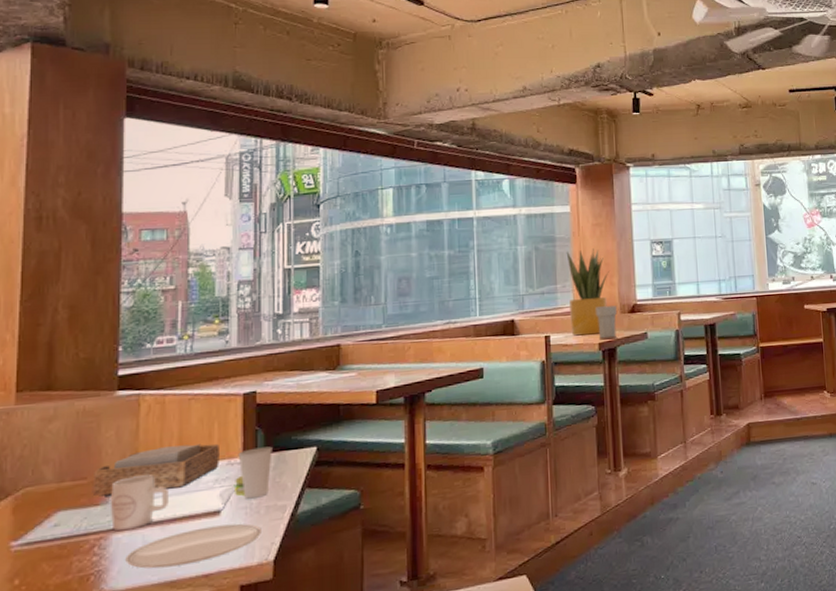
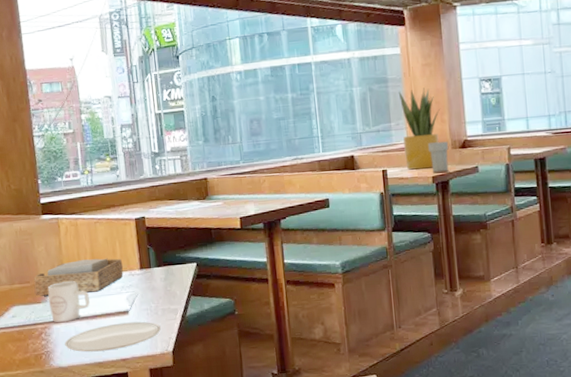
cup: present [233,446,272,499] -> none [136,262,163,303]

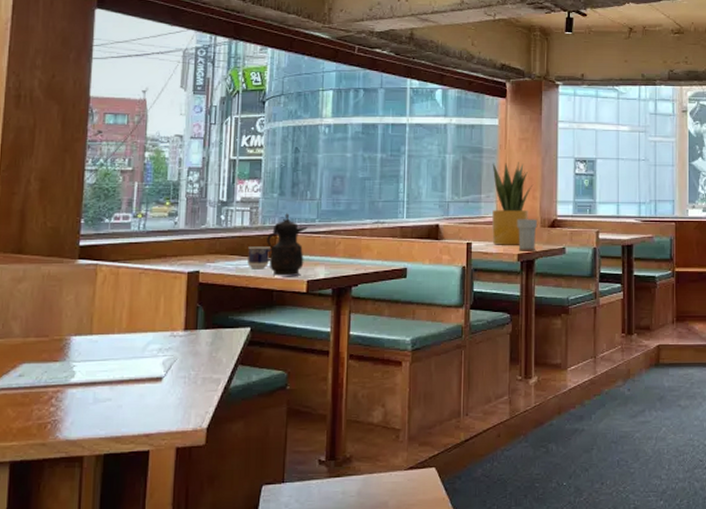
napkin holder: present [34,258,124,297] -> none [52,314,165,354]
mug: present [47,281,90,323] -> none [67,338,118,387]
plate: present [64,321,161,352] -> none [78,391,197,424]
cup: none [184,189,206,212] -> present [248,246,272,270]
coffeepot: none [199,158,235,216] -> present [267,213,308,276]

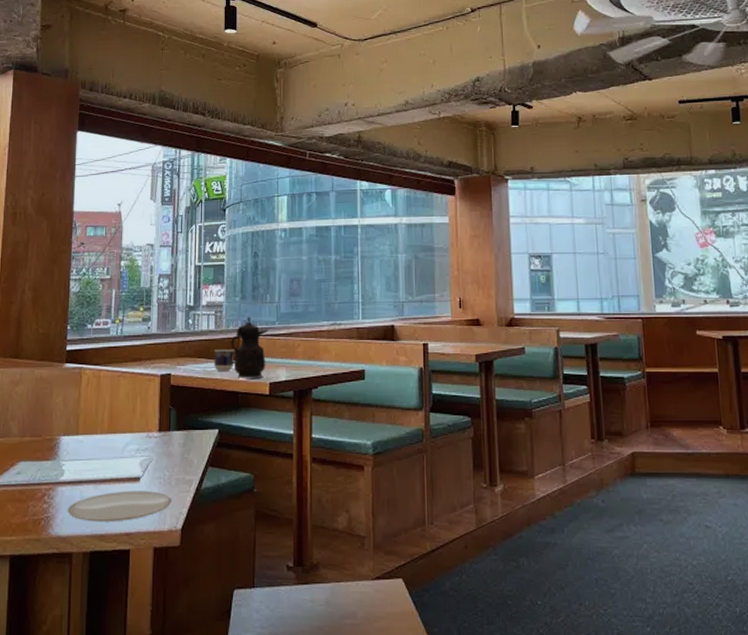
plate: none [78,391,197,424] -> present [67,491,172,522]
planter: present [492,162,532,245] -> none [444,259,487,346]
cup: present [517,219,537,251] -> none [473,318,494,352]

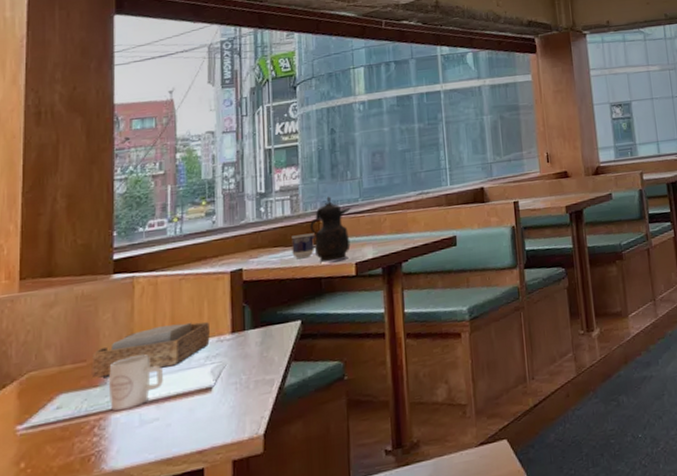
napkin holder: none [45,416,142,453] -> present [91,321,211,379]
mug: none [58,439,101,485] -> present [109,354,163,412]
plate: present [67,491,172,522] -> none [124,398,251,447]

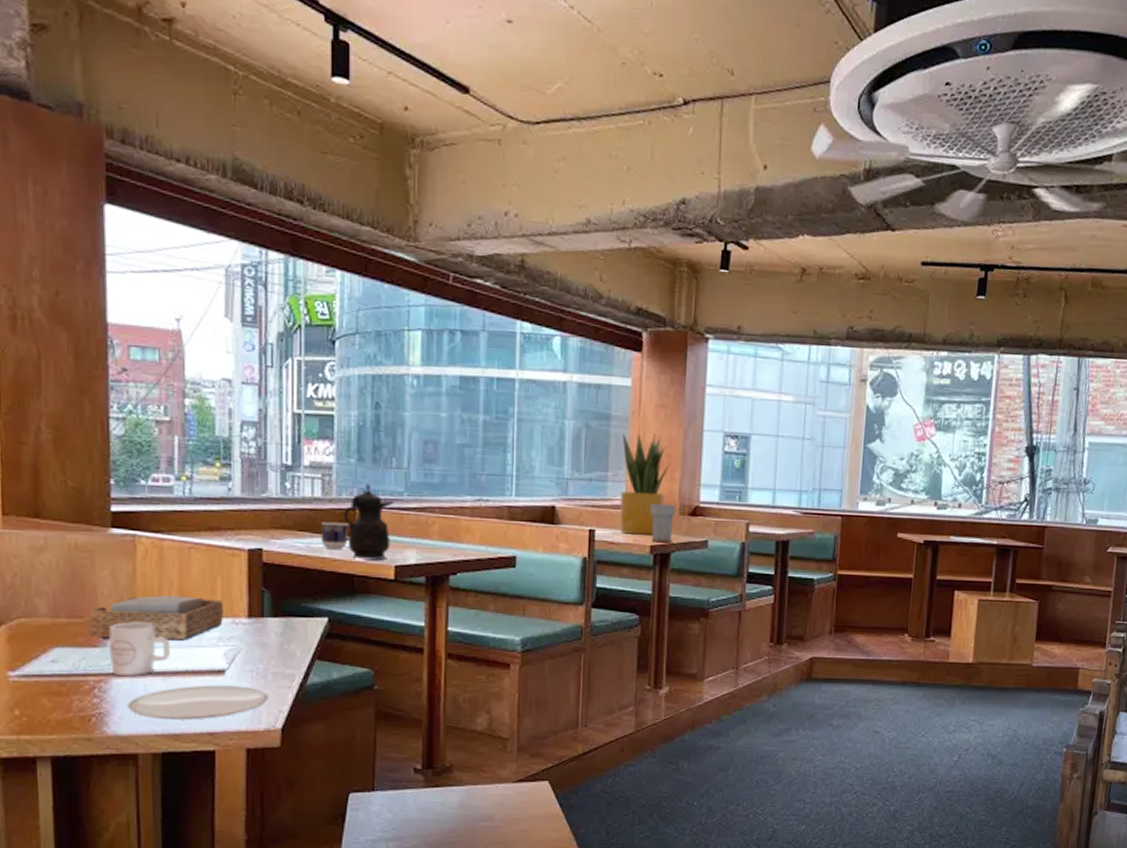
plate: none [124,398,251,447] -> present [127,685,268,720]
planter: none [530,114,572,200] -> present [620,433,671,535]
cup: none [561,168,582,203] -> present [650,504,675,543]

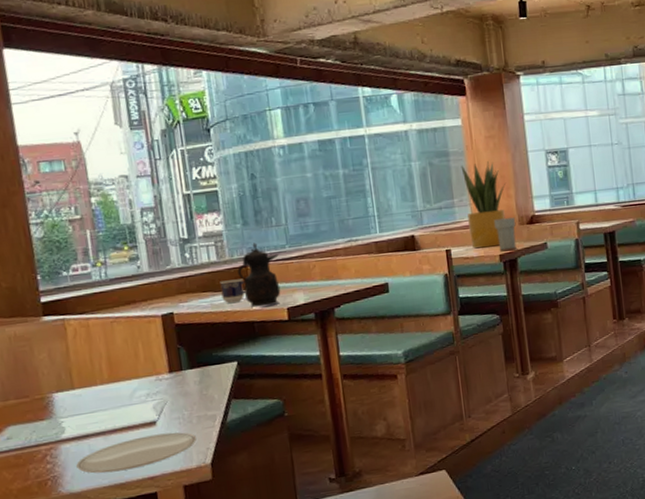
napkin holder: present [88,595,225,641] -> none [34,361,149,413]
mug: present [109,622,170,677] -> none [52,391,108,442]

